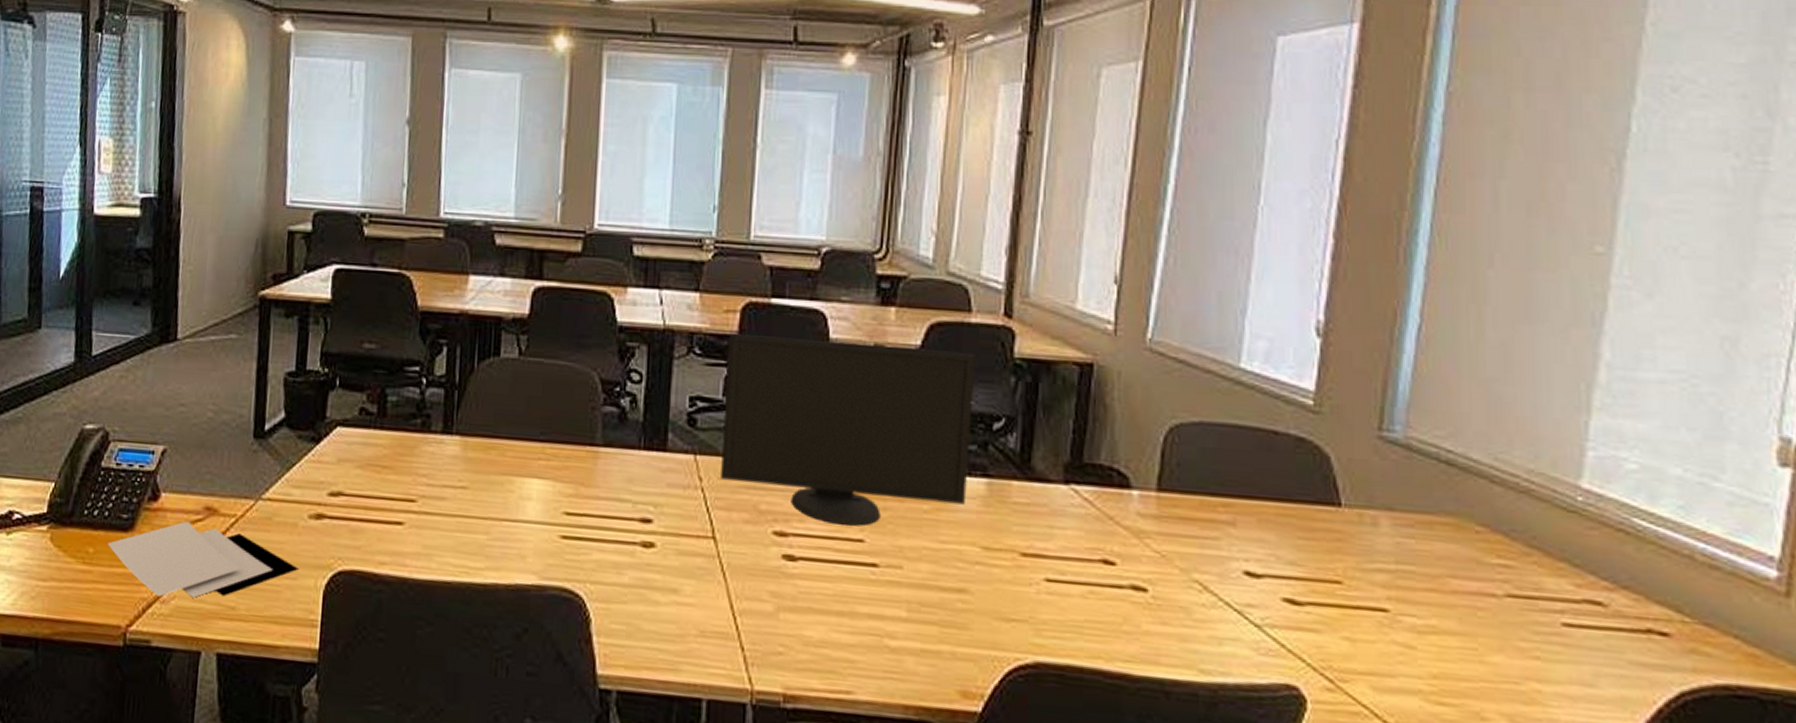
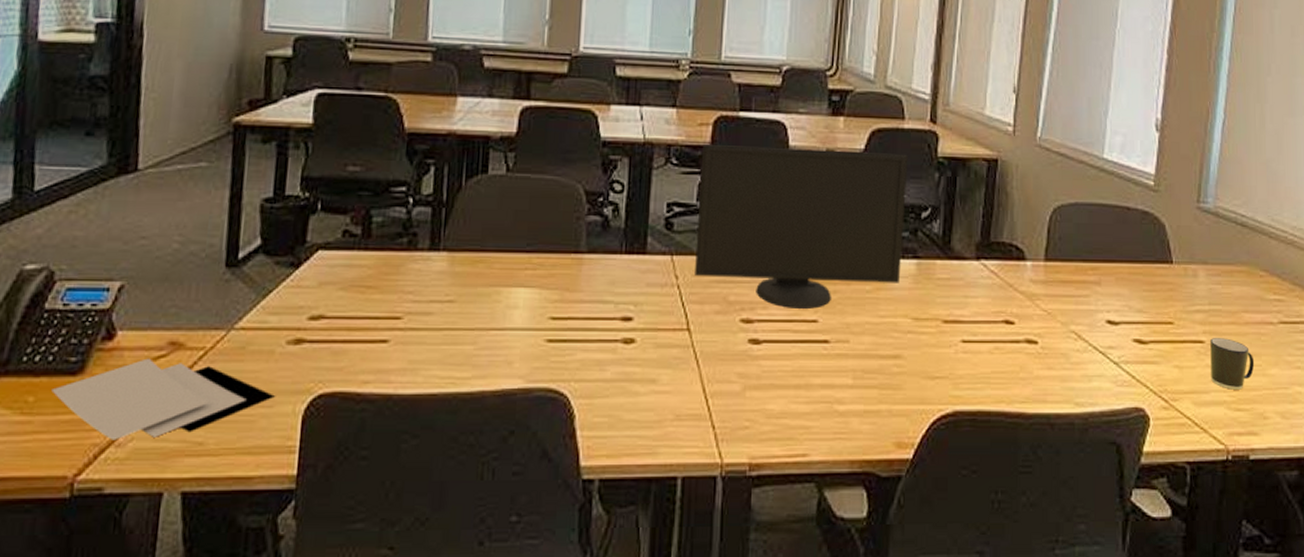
mug: none [1398,607,1467,678] -> present [1210,338,1255,390]

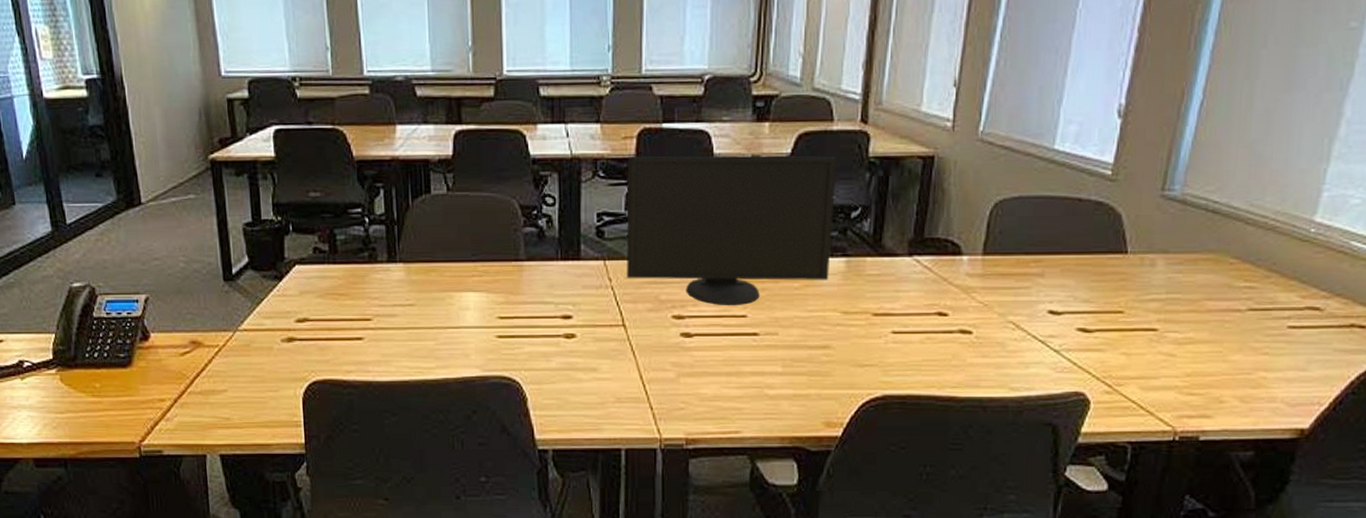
papers: present [51,358,276,441] -> none [111,354,280,416]
mug: present [1210,338,1255,390] -> none [1162,326,1215,375]

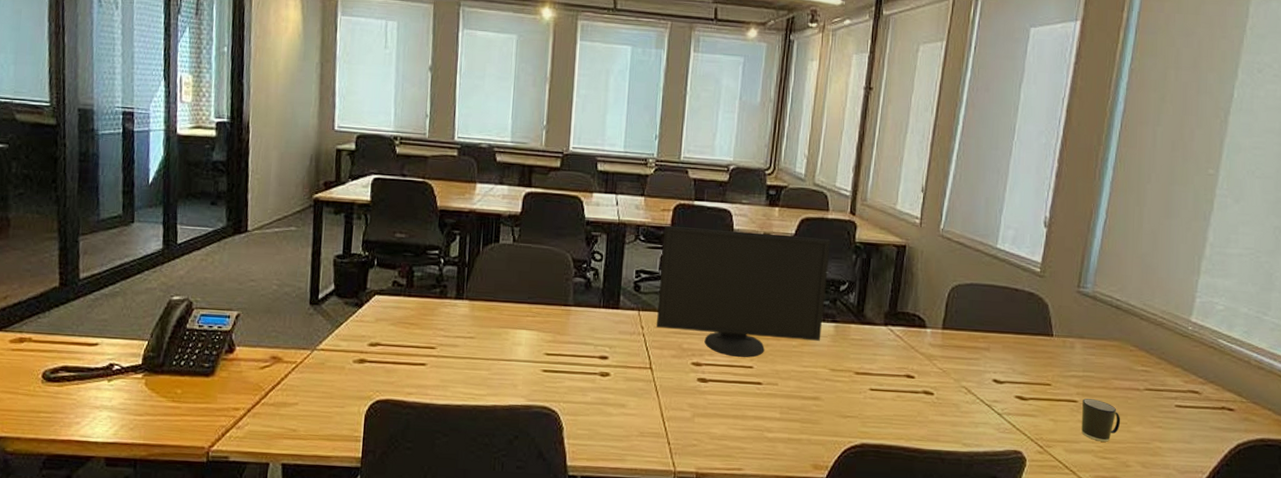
mug: none [1162,326,1215,375] -> present [1081,399,1121,442]

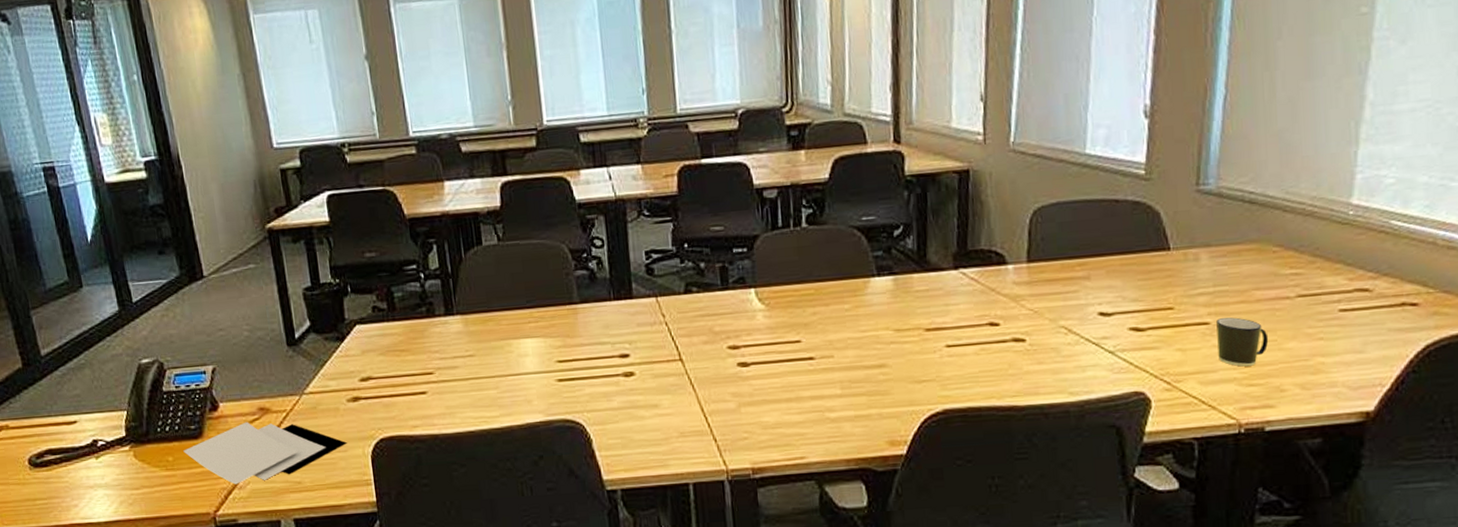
papers: none [192,367,346,424] -> present [183,422,348,485]
computer monitor: present [657,226,831,357] -> none [671,178,878,333]

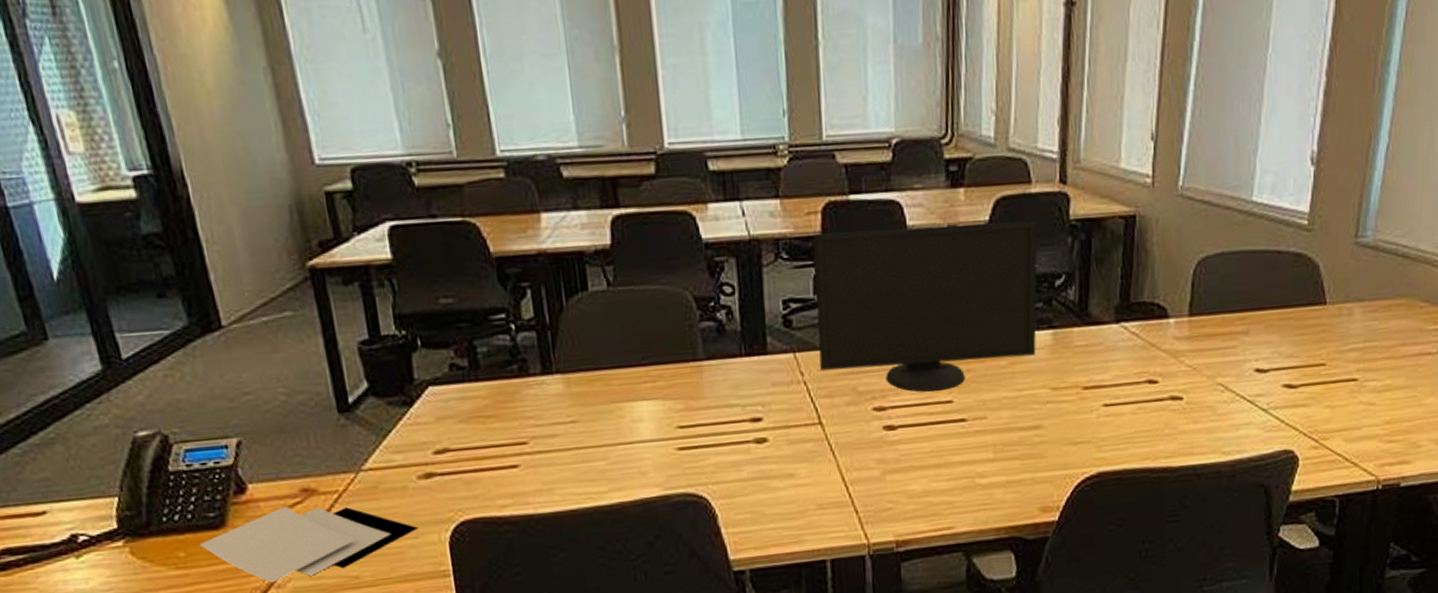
computer monitor: none [671,178,878,333] -> present [813,222,1038,392]
mug: present [1216,317,1269,367] -> none [1363,373,1410,423]

